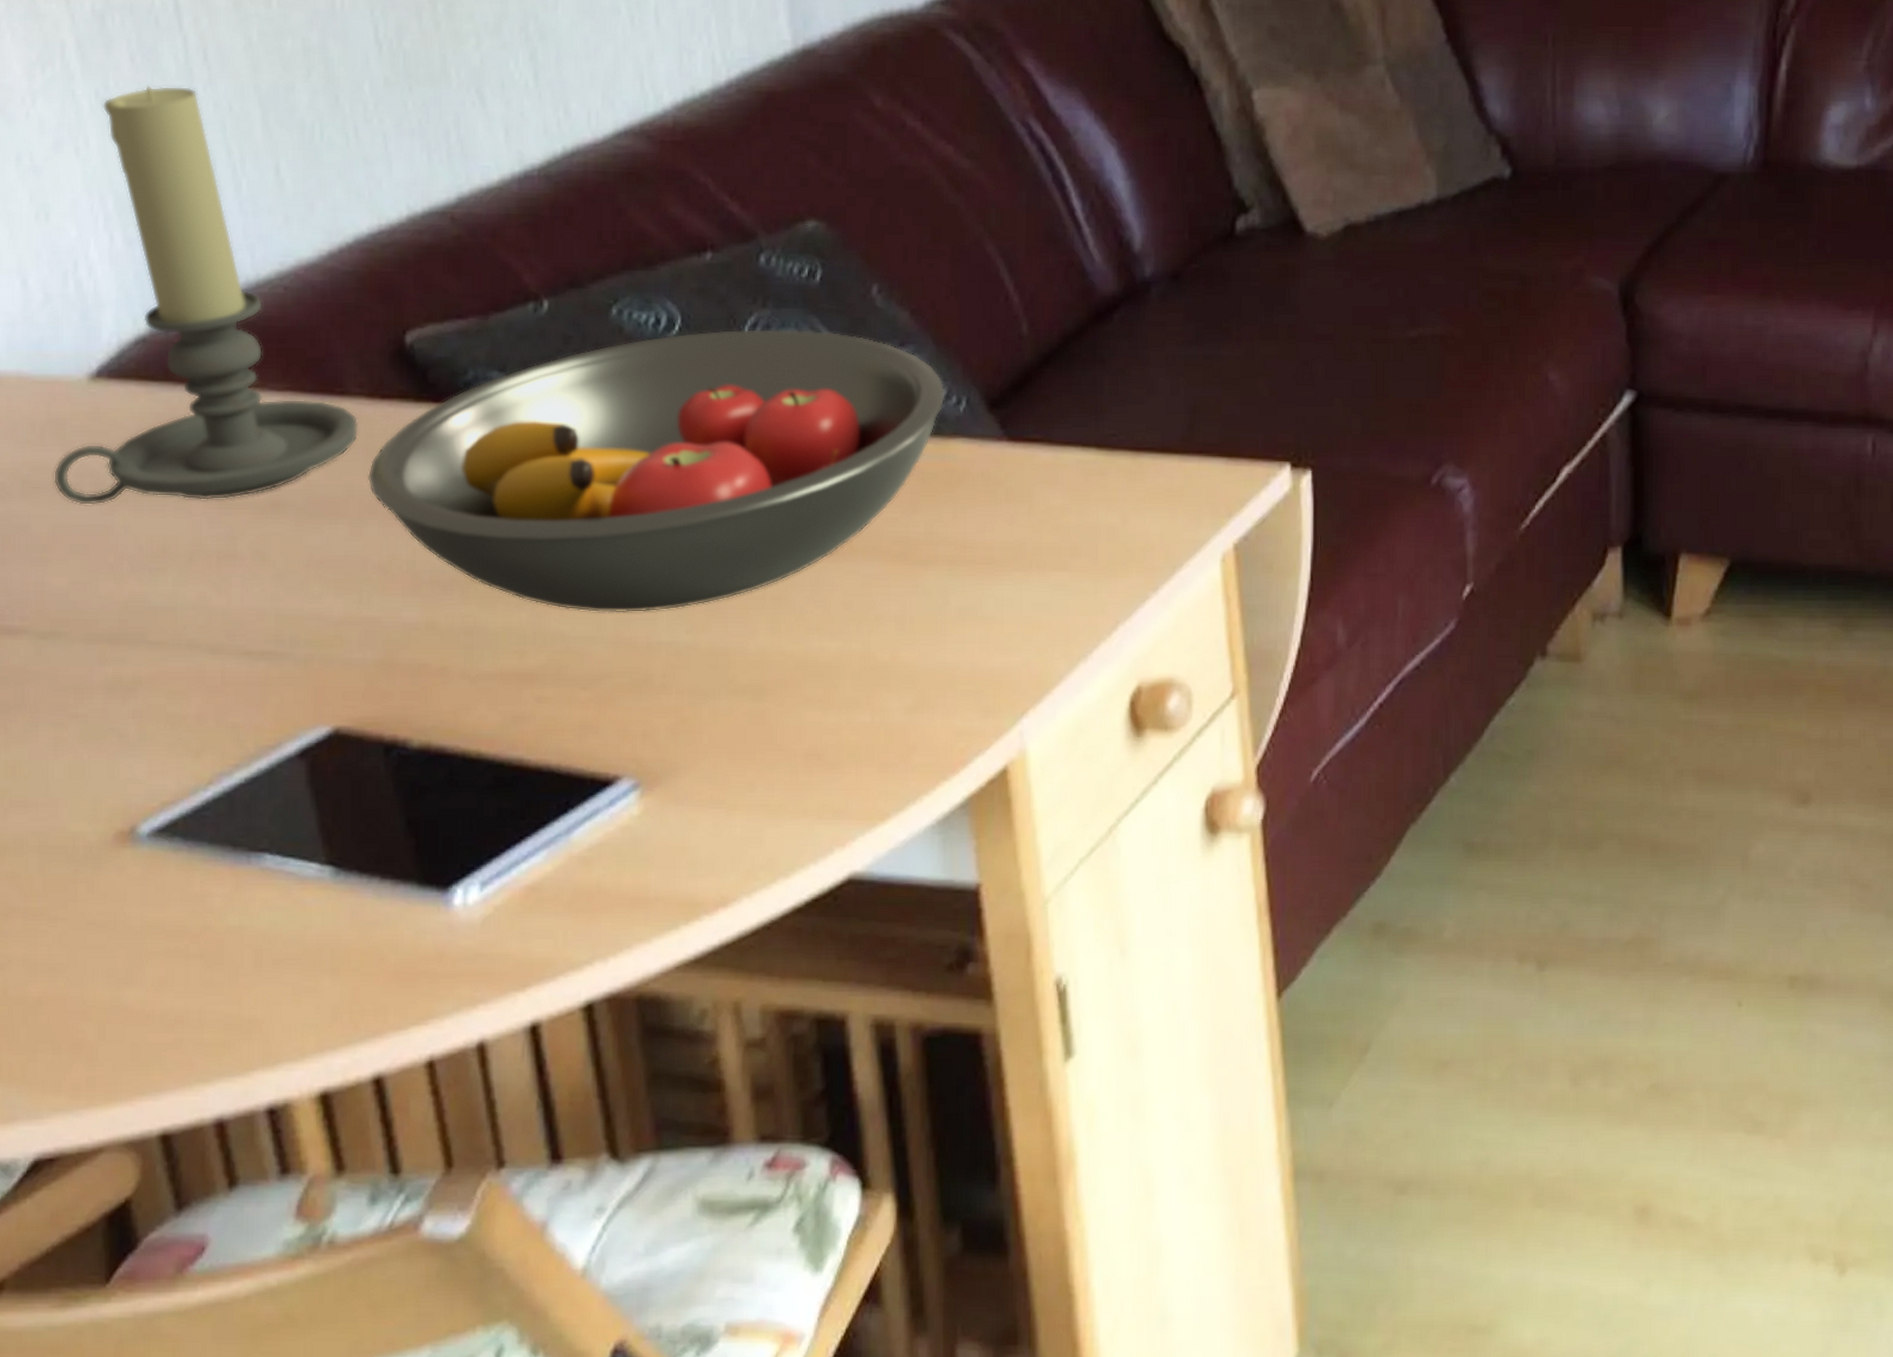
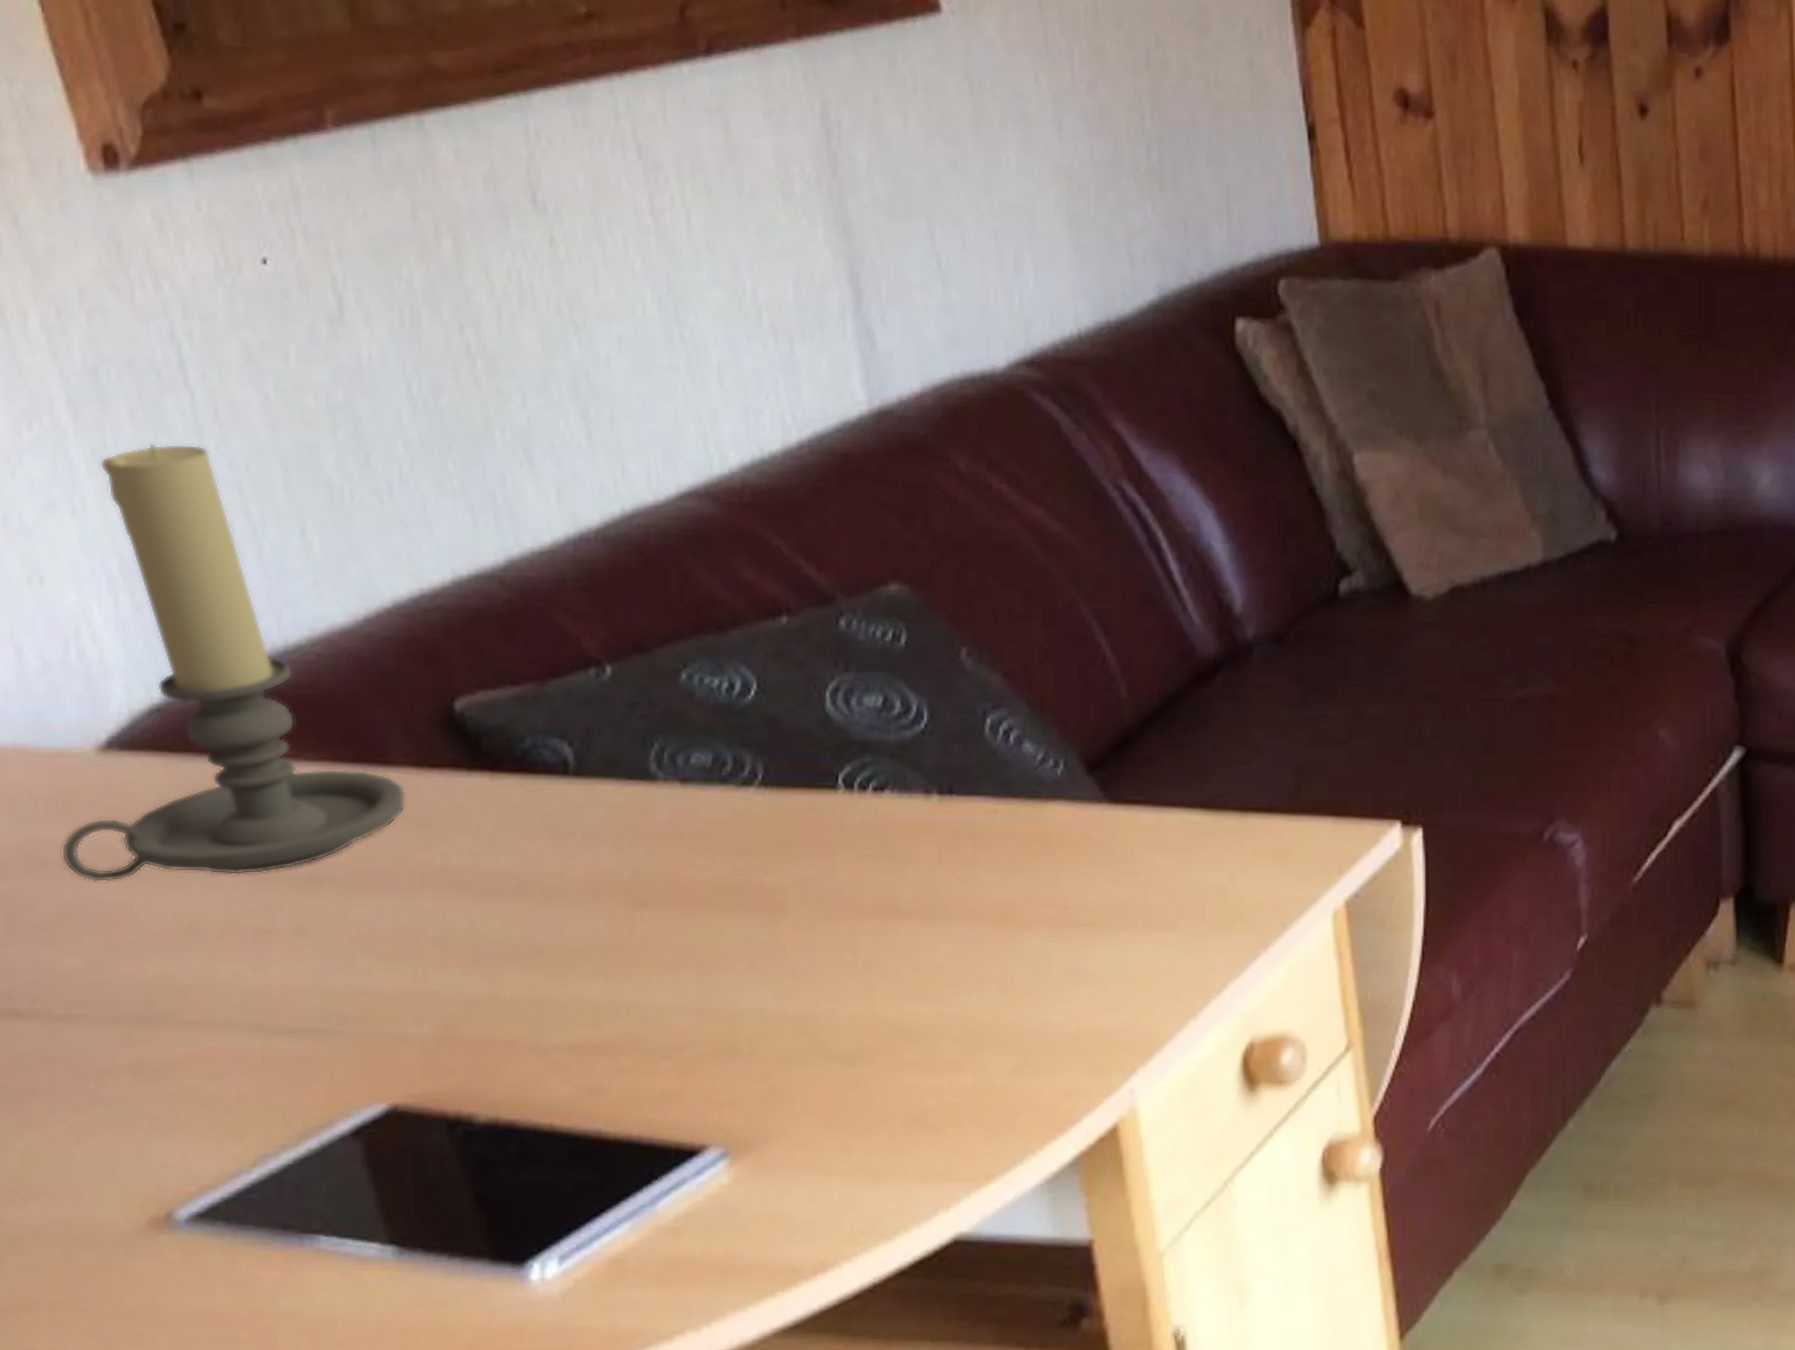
fruit bowl: present [367,328,947,613] -> none [417,693,1043,982]

